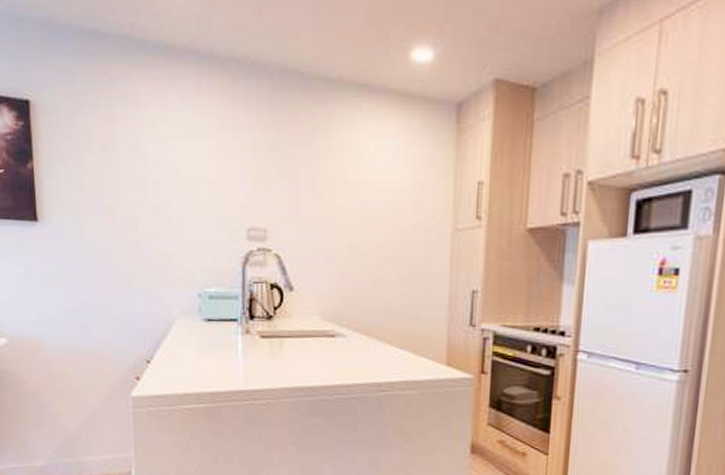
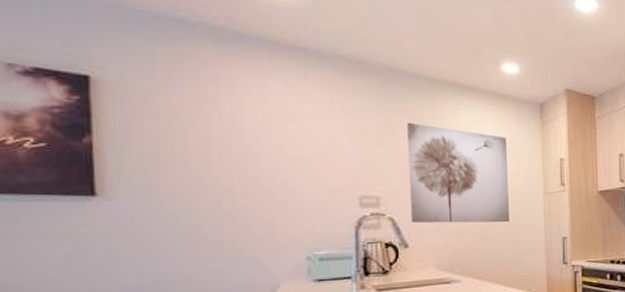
wall art: none [298,136,411,267] -> present [407,122,509,223]

